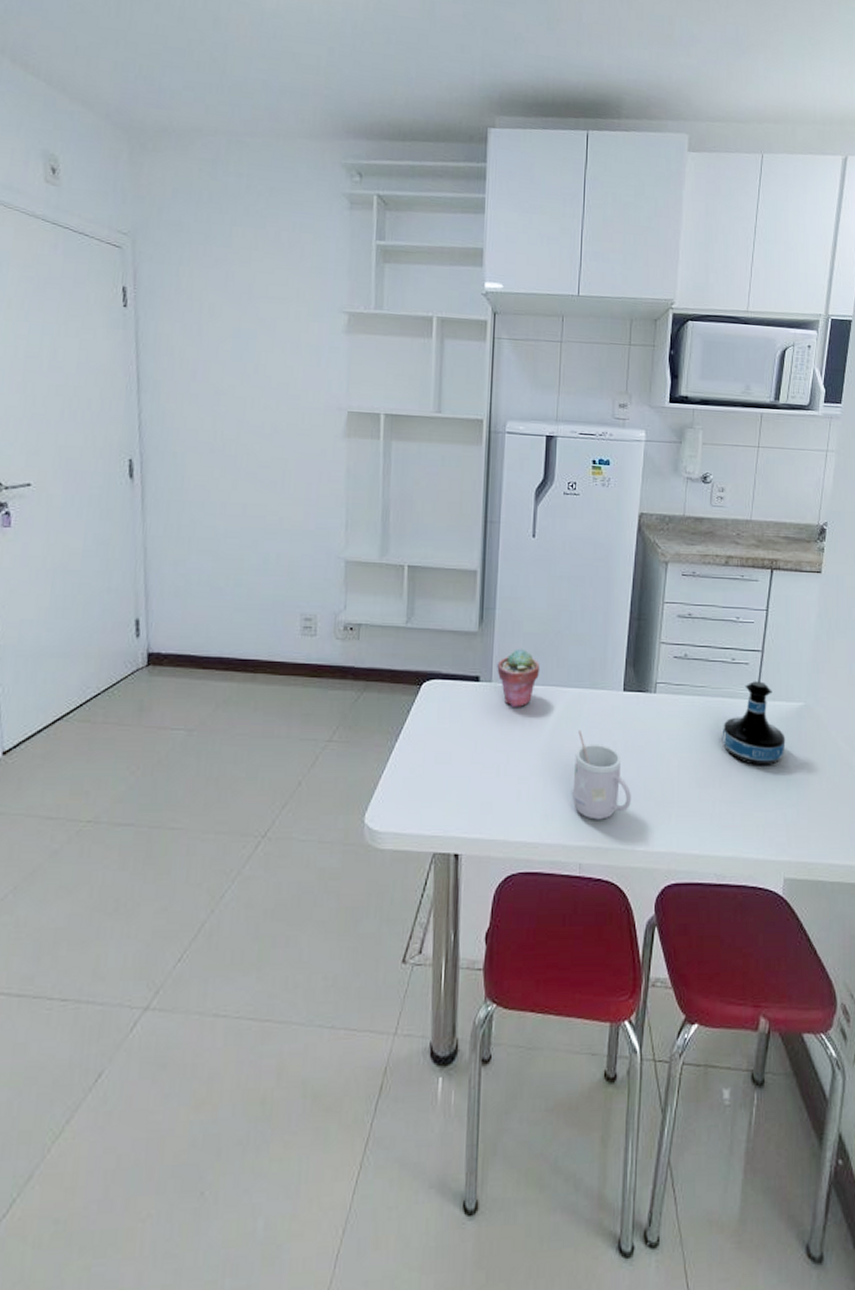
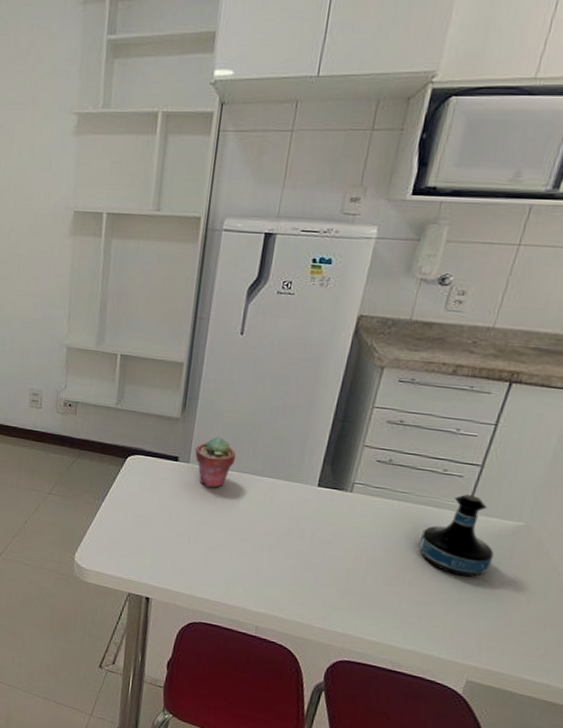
mug: present [572,730,632,820] -> none [255,515,315,595]

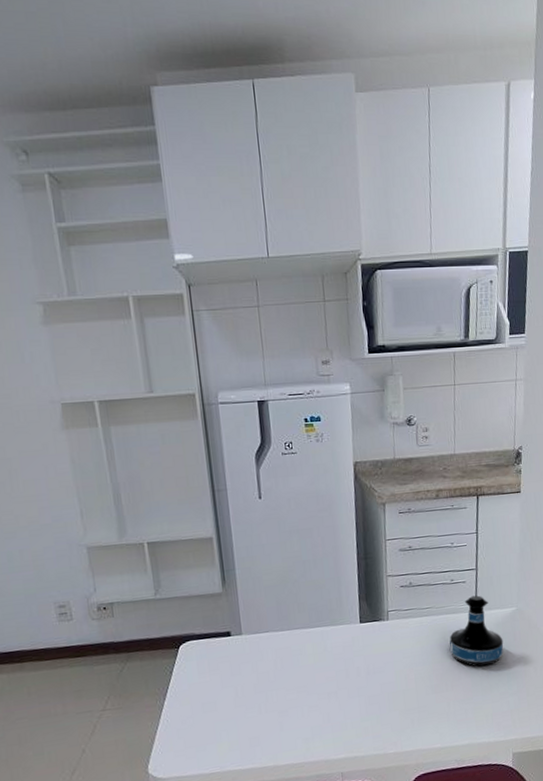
potted succulent: present [195,436,236,488] -> none [244,601,284,654]

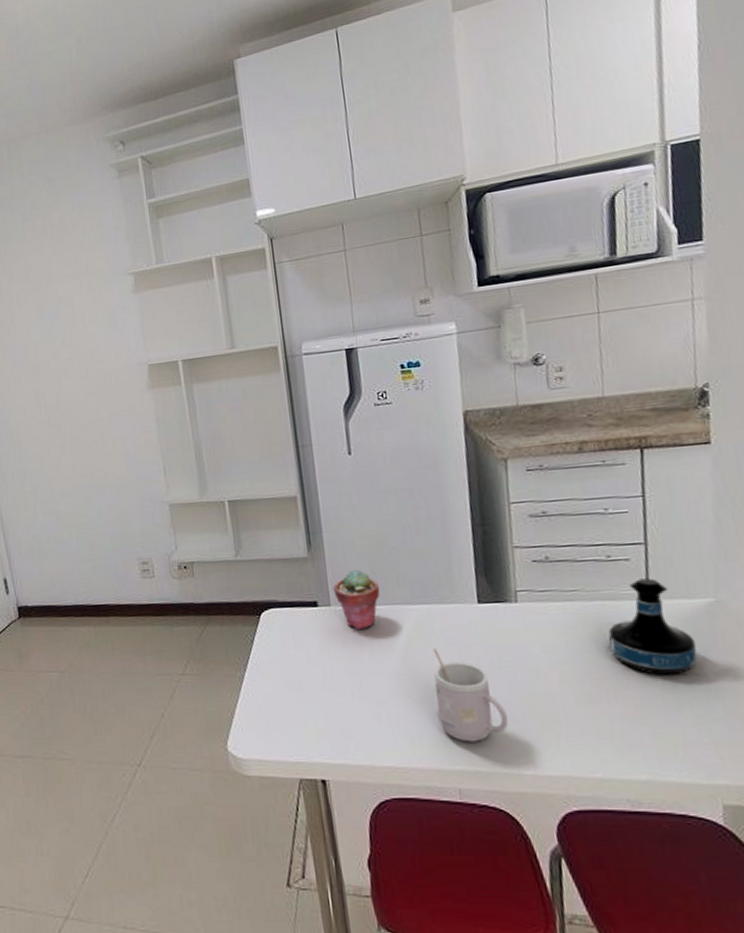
potted succulent: none [244,601,284,654] -> present [333,569,380,631]
mug: none [325,663,379,735] -> present [433,648,509,742]

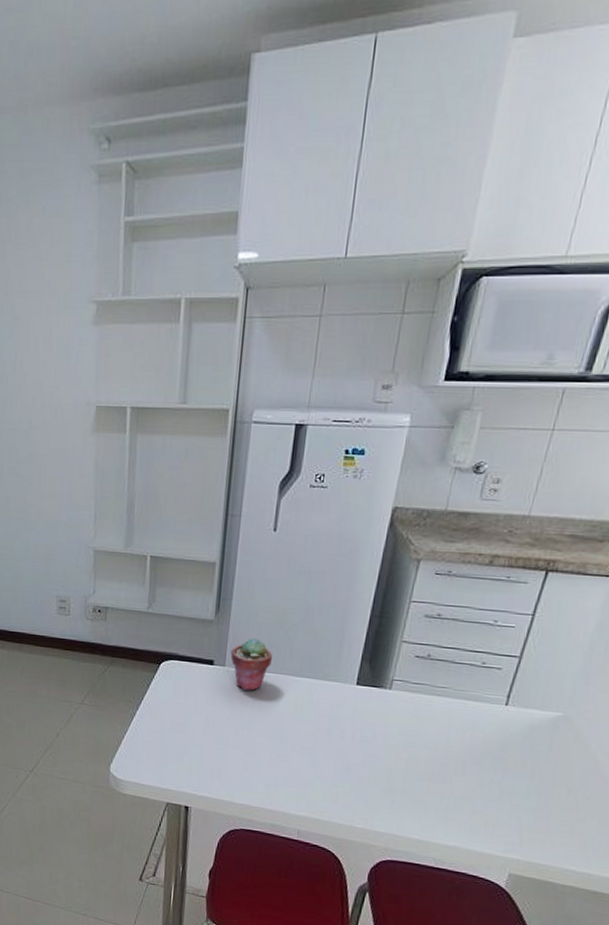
mug: present [433,648,509,742] -> none [296,716,356,797]
tequila bottle: present [608,578,697,676] -> none [458,686,534,771]

